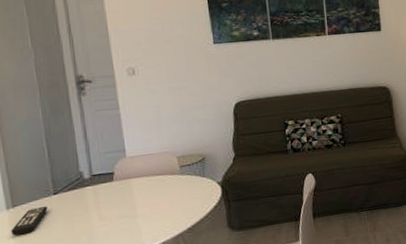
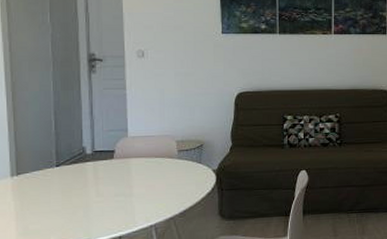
remote control: present [10,206,48,236] -> none [12,177,49,203]

